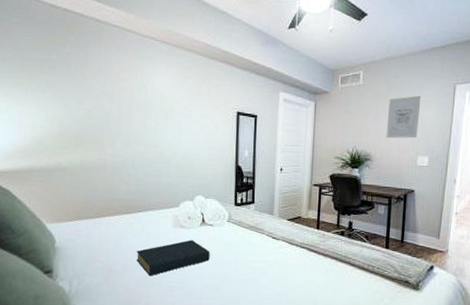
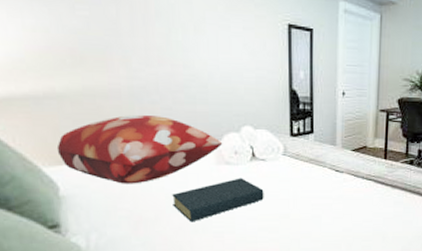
decorative pillow: none [57,184,180,241] -> present [56,115,223,184]

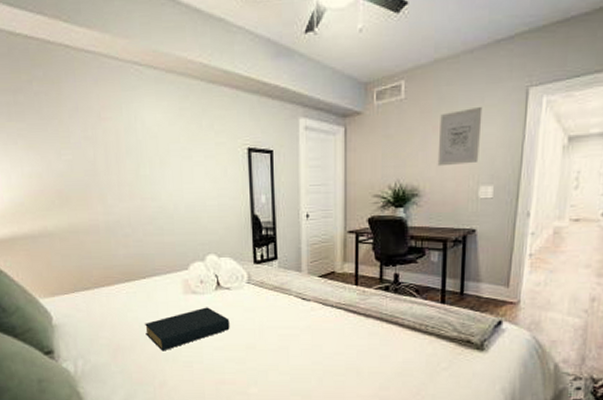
decorative pillow: present [56,115,223,184] -> none [49,248,189,314]

